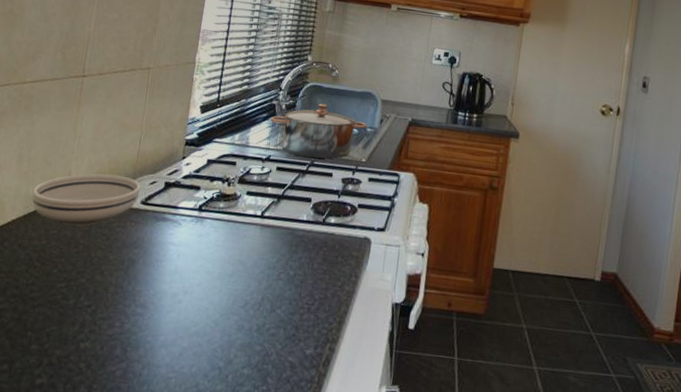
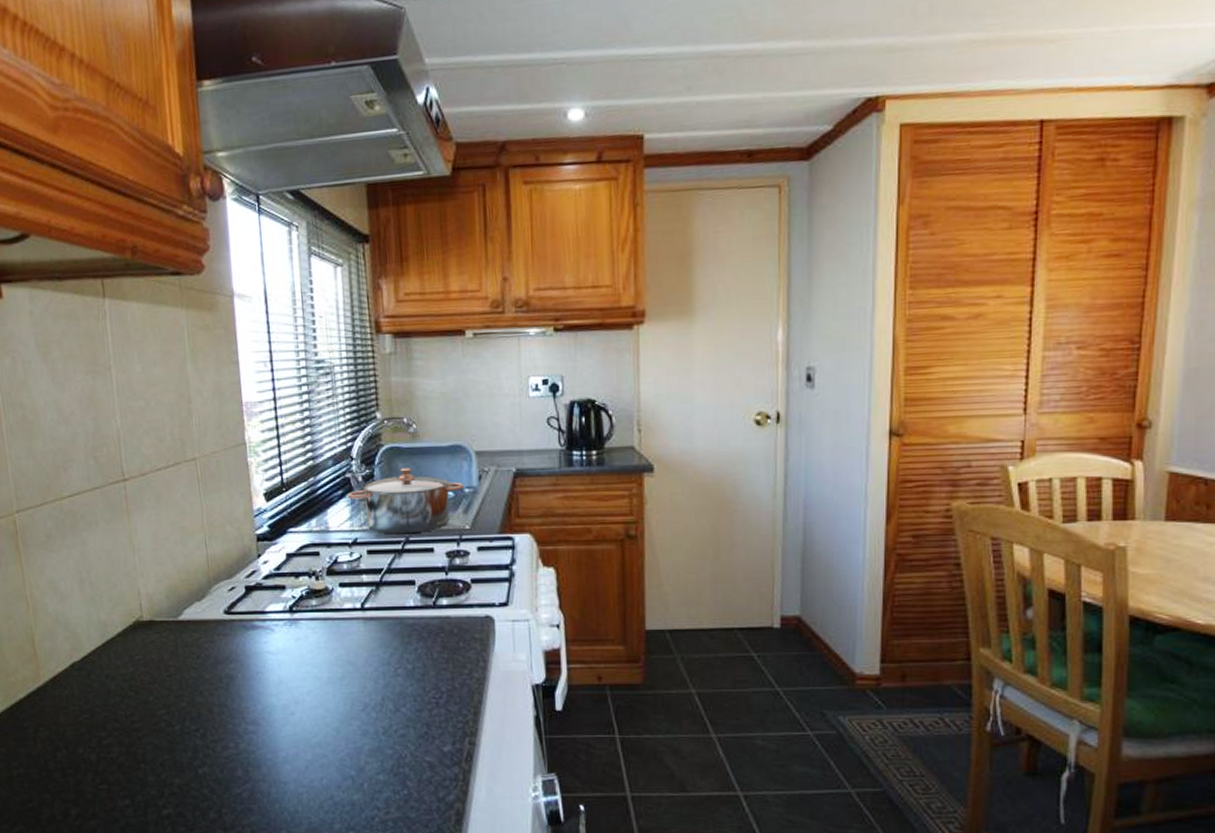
bowl: present [32,173,141,226] -> none [104,586,220,648]

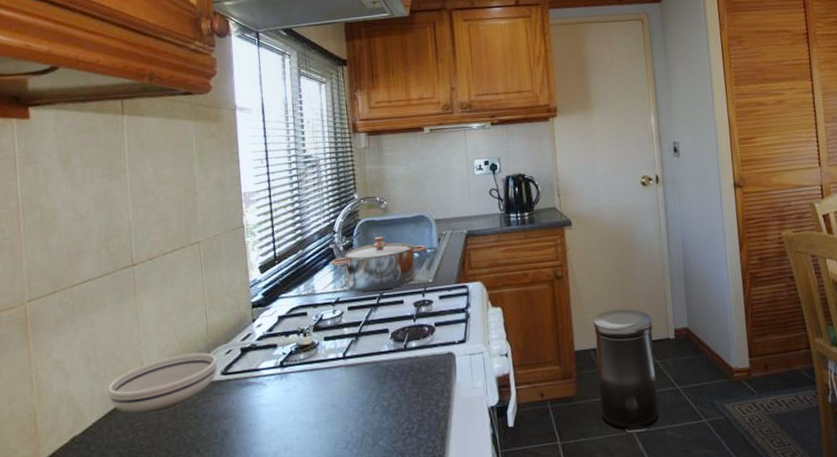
bowl: none [104,586,220,648] -> present [107,352,218,414]
pedal bin: none [671,584,752,737] -> present [593,308,659,434]

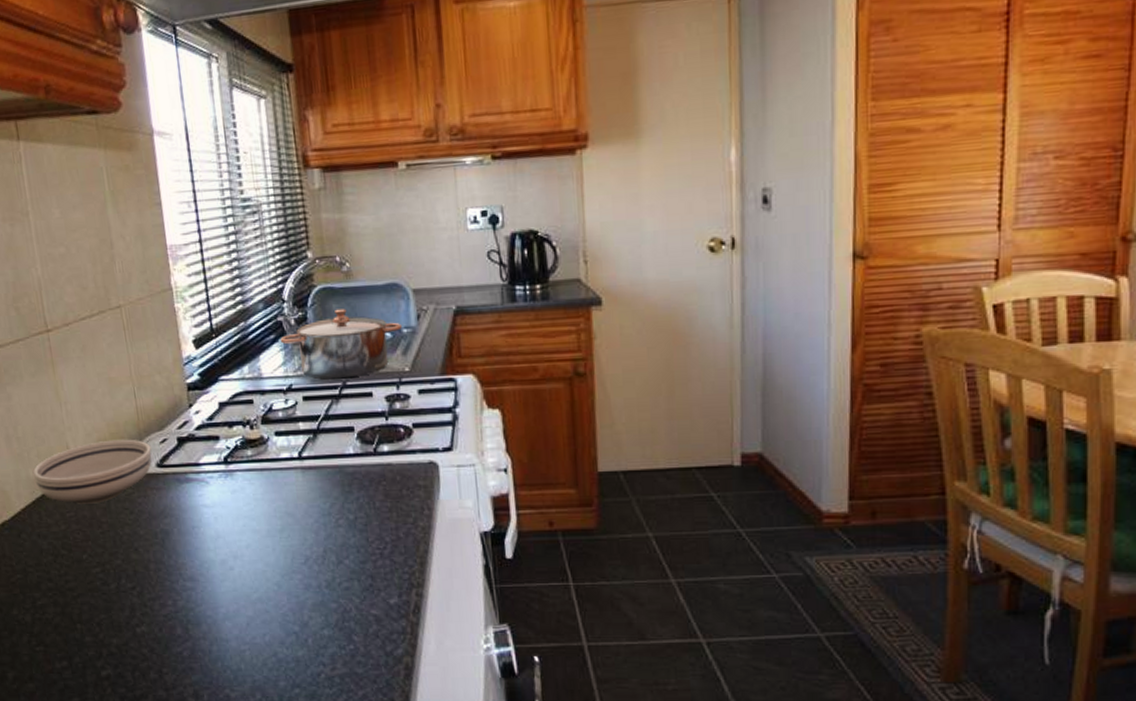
pedal bin: present [593,308,659,434] -> none [625,422,711,582]

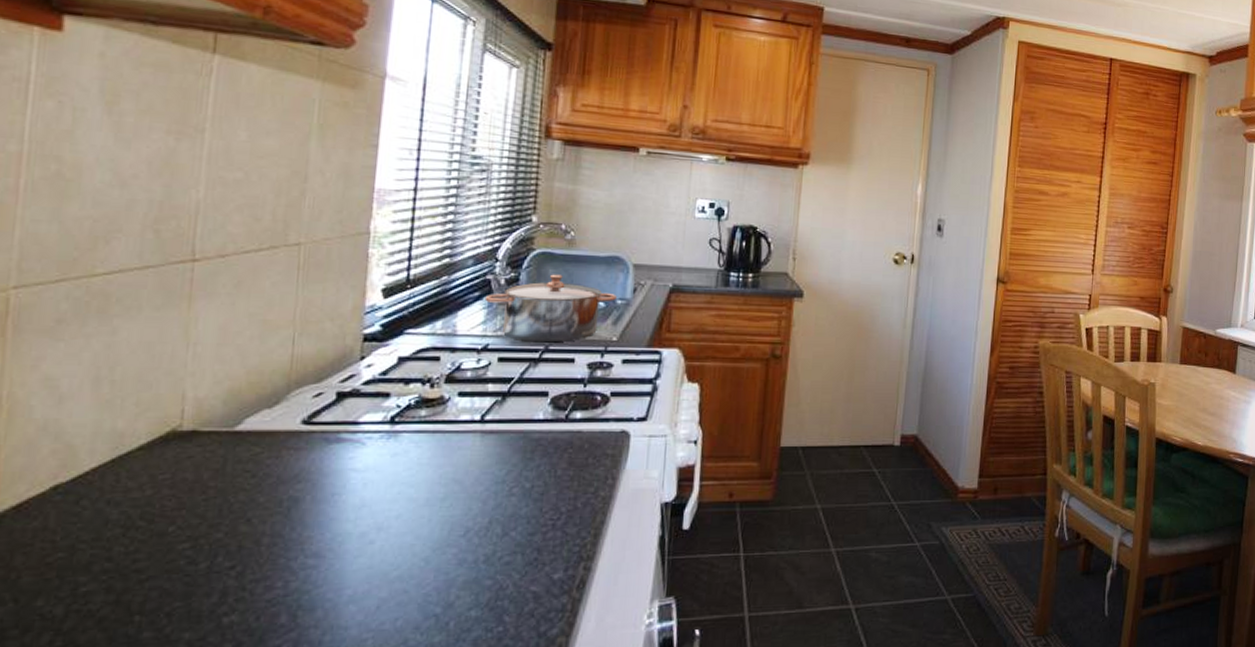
bowl: present [32,439,152,504] -> none [122,390,300,464]

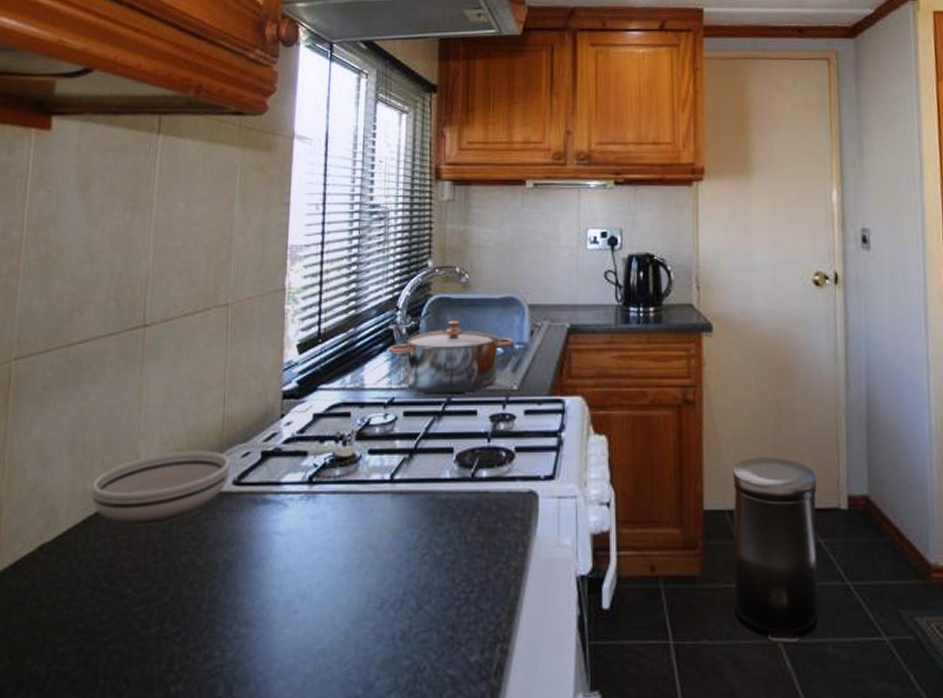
bowl: none [122,390,300,464] -> present [91,450,231,526]
pedal bin: none [798,404,878,552] -> present [731,458,818,644]

